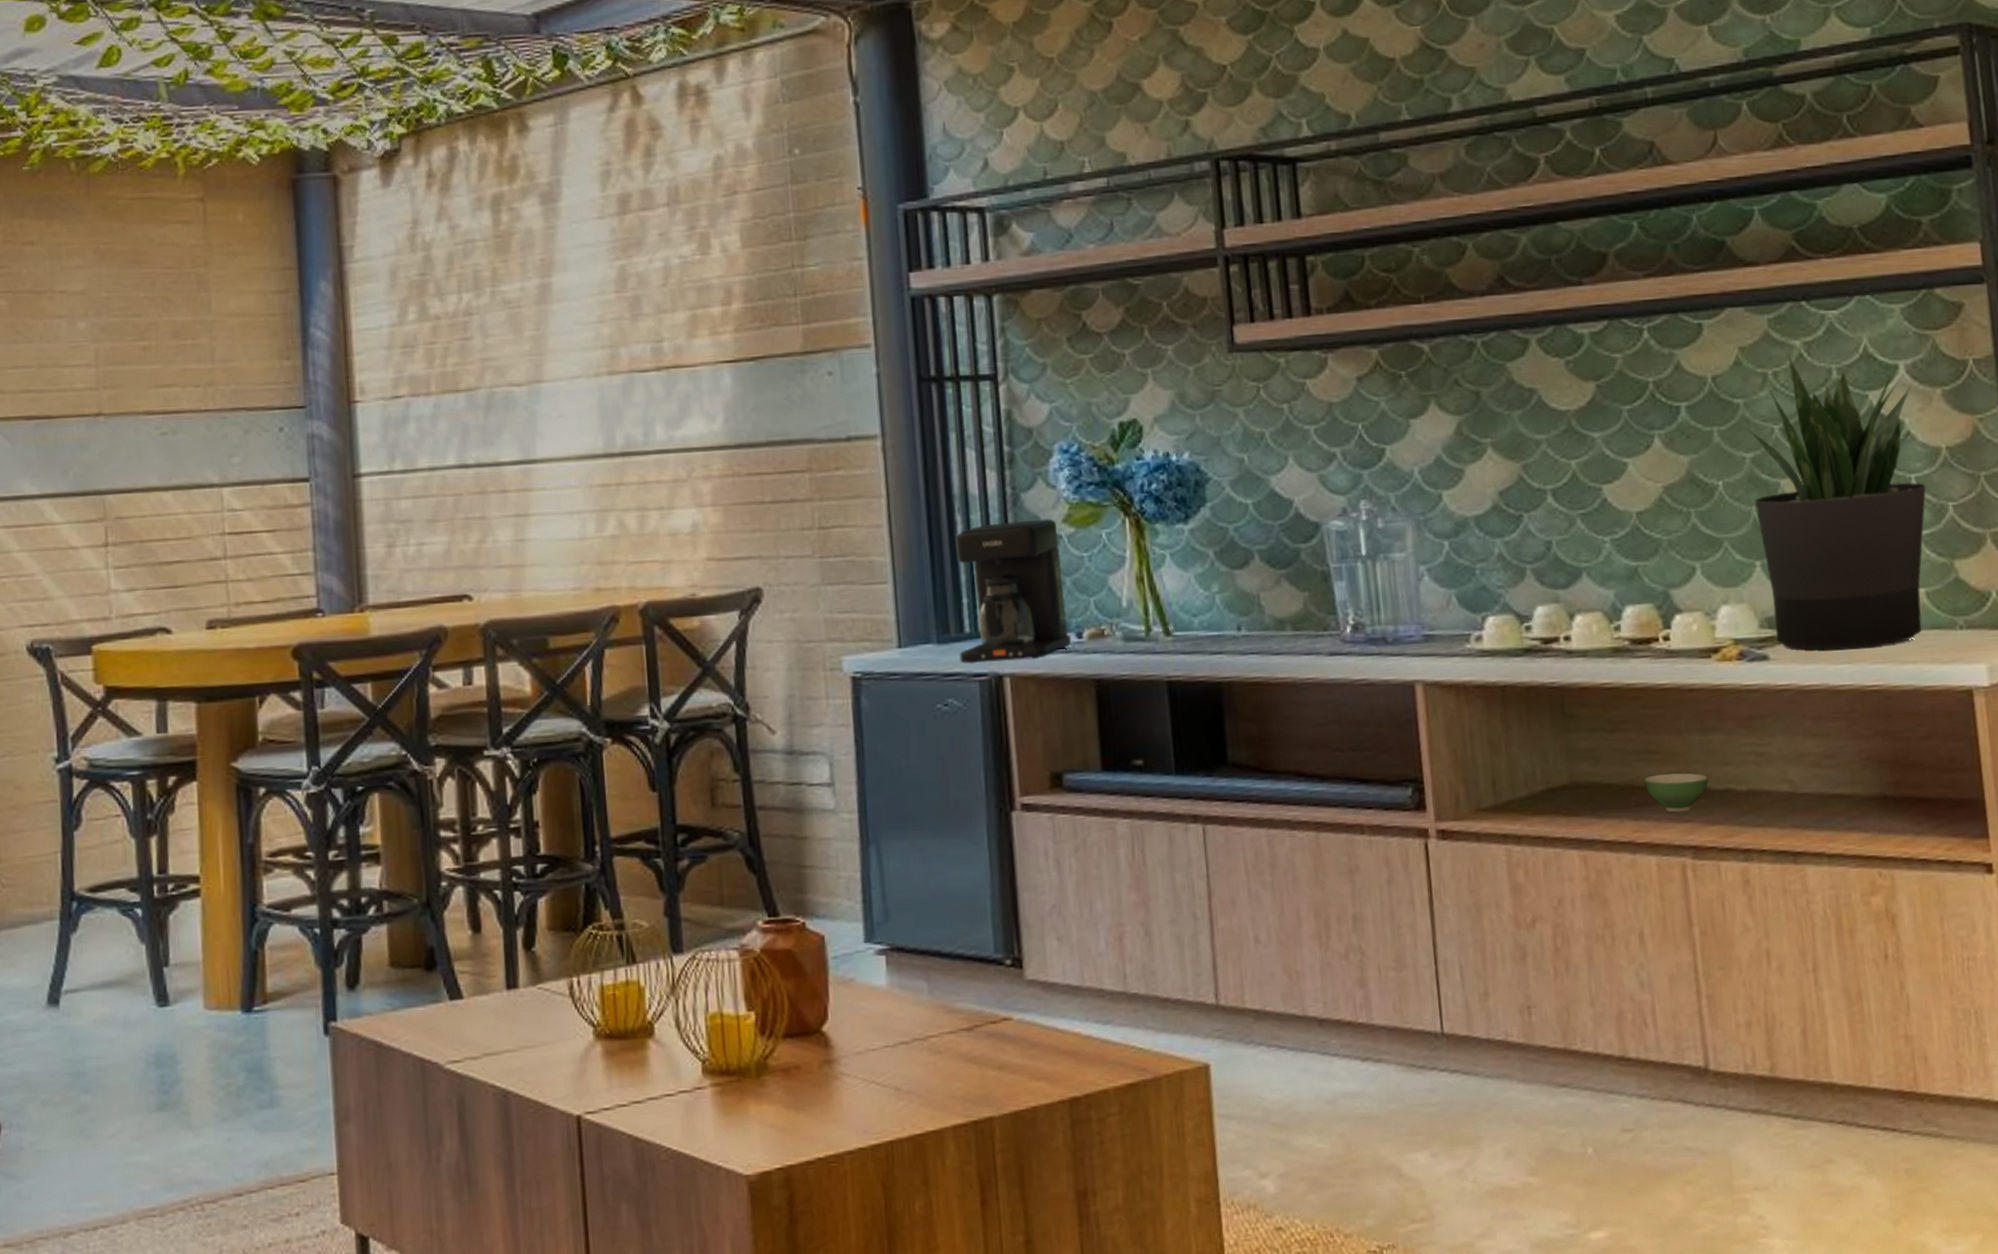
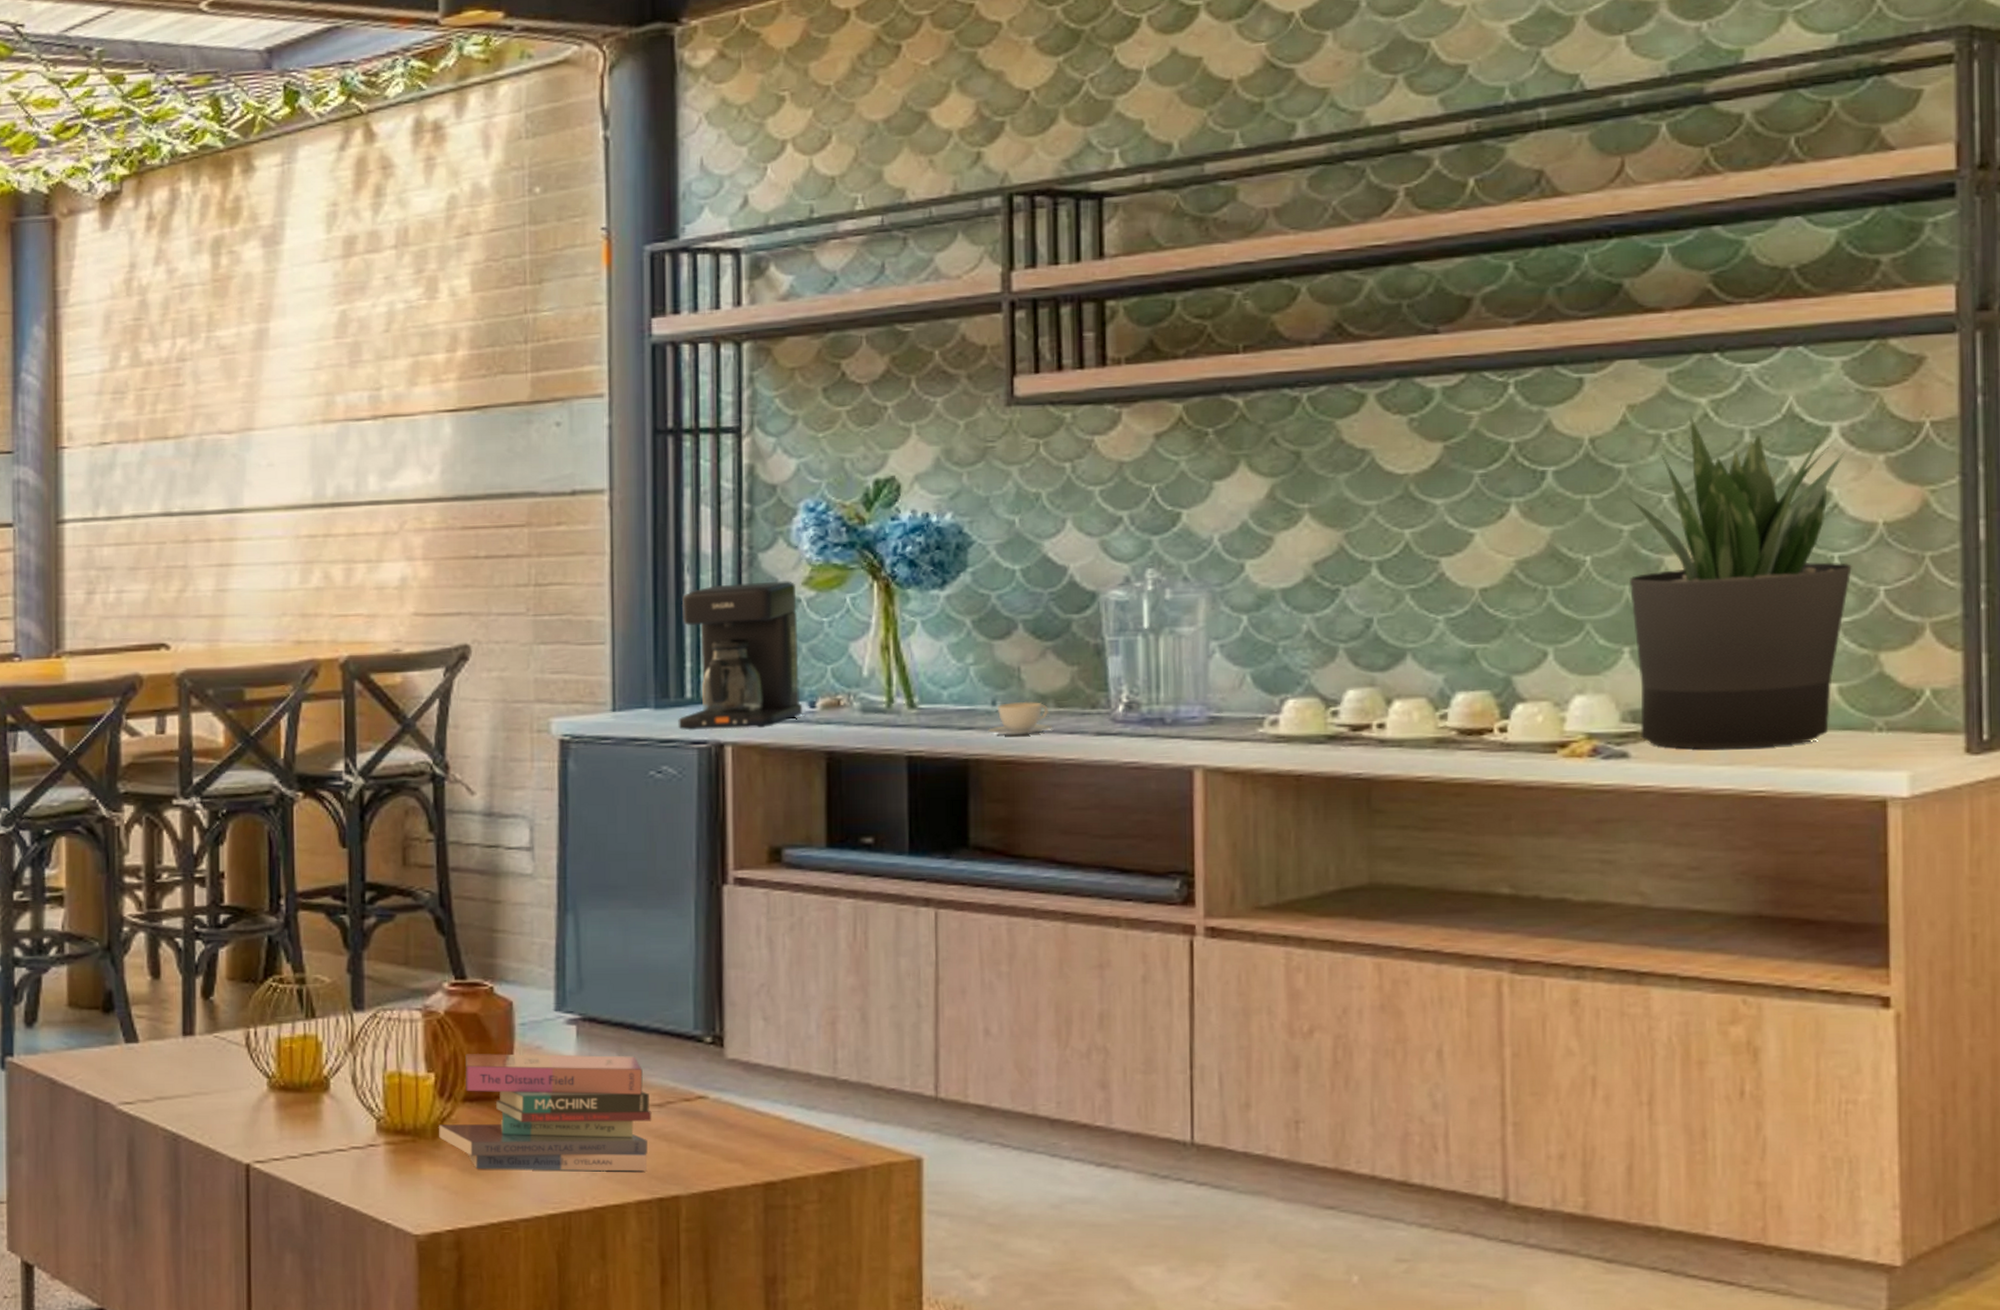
books: none [762,982,962,1104] -> present [439,1054,652,1172]
teacup: none [1236,626,1292,658] -> present [988,701,1054,735]
bowl: present [1643,772,1710,813] -> none [1459,878,1542,922]

